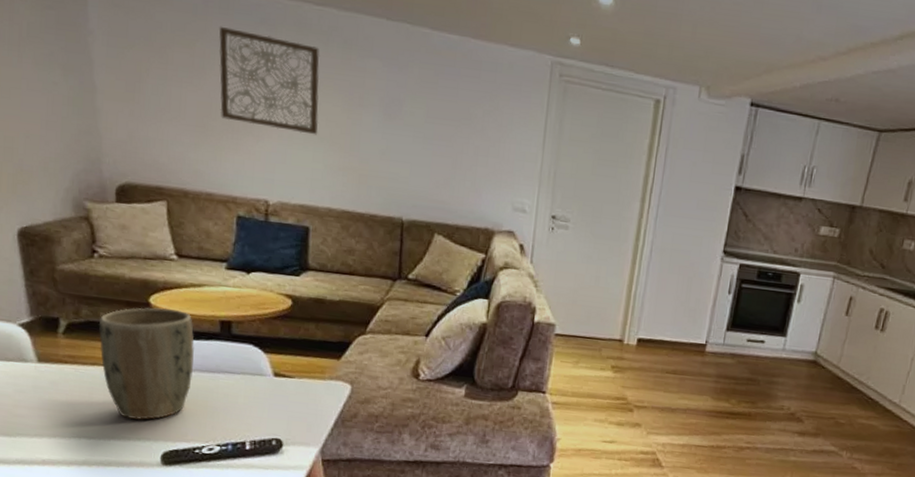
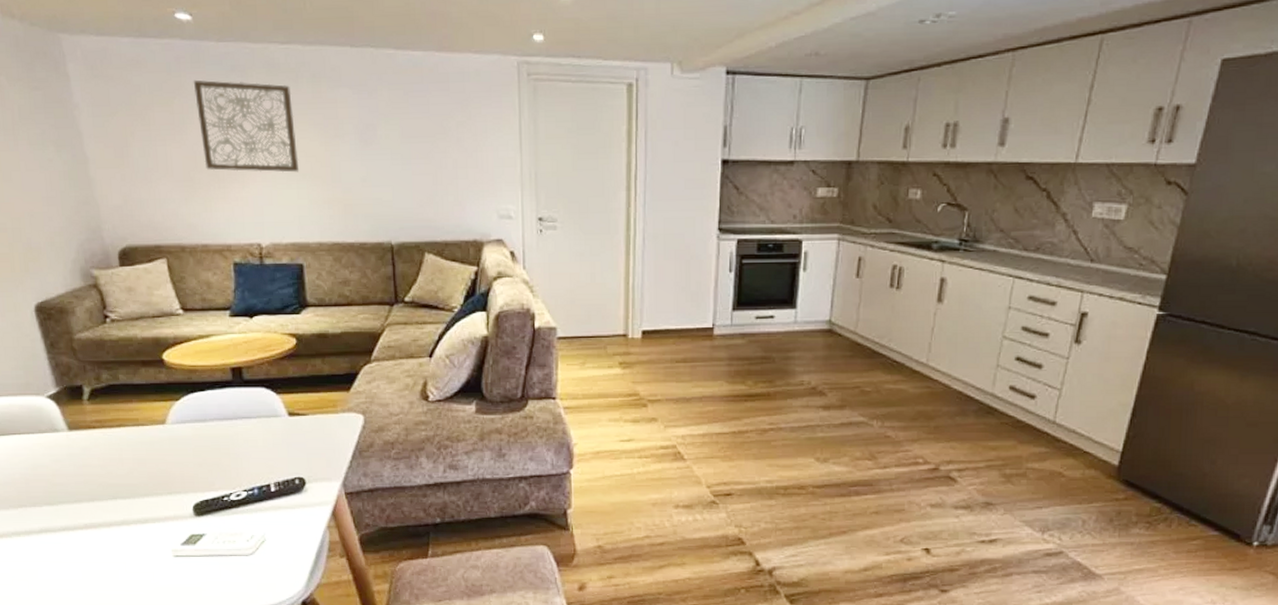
plant pot: present [98,307,194,421] -> none [119,362,212,476]

